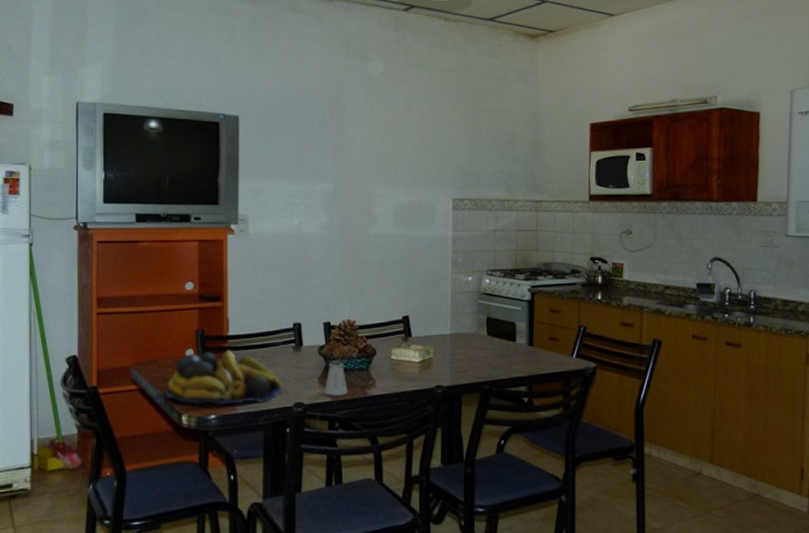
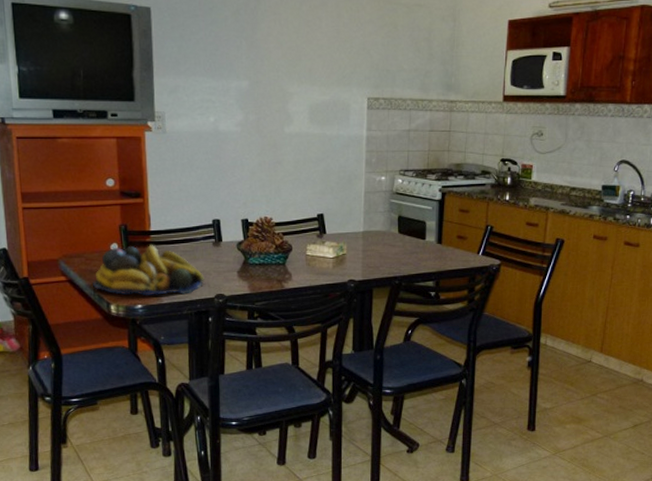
saltshaker: present [324,360,348,396] -> none [243,255,266,289]

